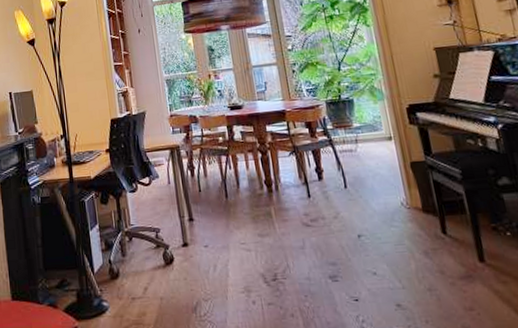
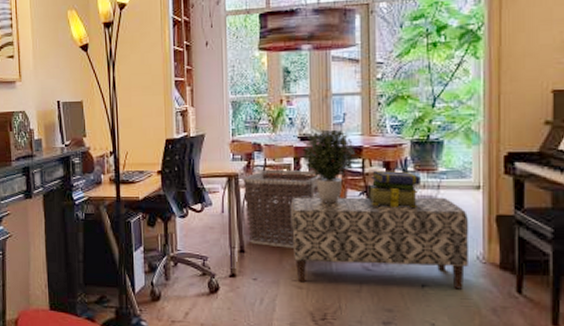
clothes hamper: none [184,136,256,212] -> present [243,169,323,248]
bench: none [229,150,395,245] -> present [290,197,469,289]
potted plant: none [232,97,282,166] -> present [302,129,356,204]
stack of books: none [295,129,341,164] -> present [367,170,420,207]

